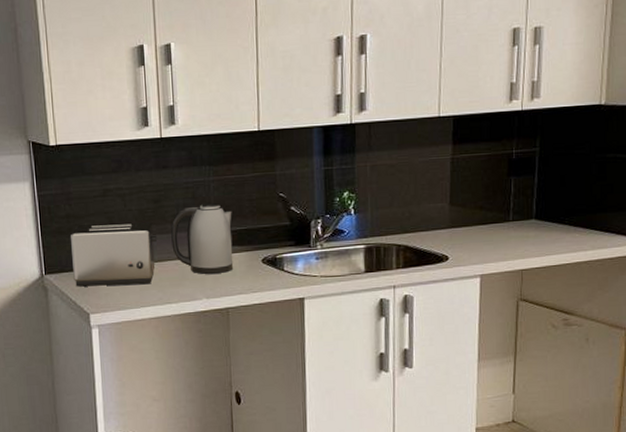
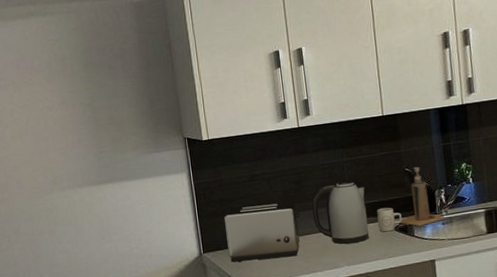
mug: none [243,236,272,264] -> present [377,207,403,232]
soap dispenser: none [266,191,321,260] -> present [397,166,446,227]

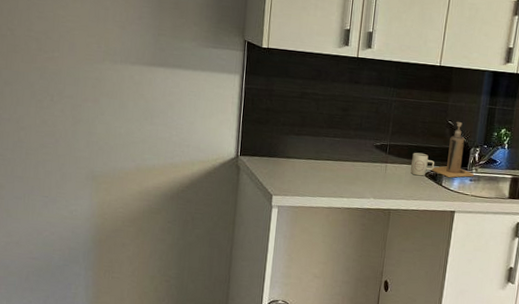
toaster: present [224,200,301,263] -> none [264,119,341,178]
kettle: present [312,180,369,244] -> none [351,118,407,180]

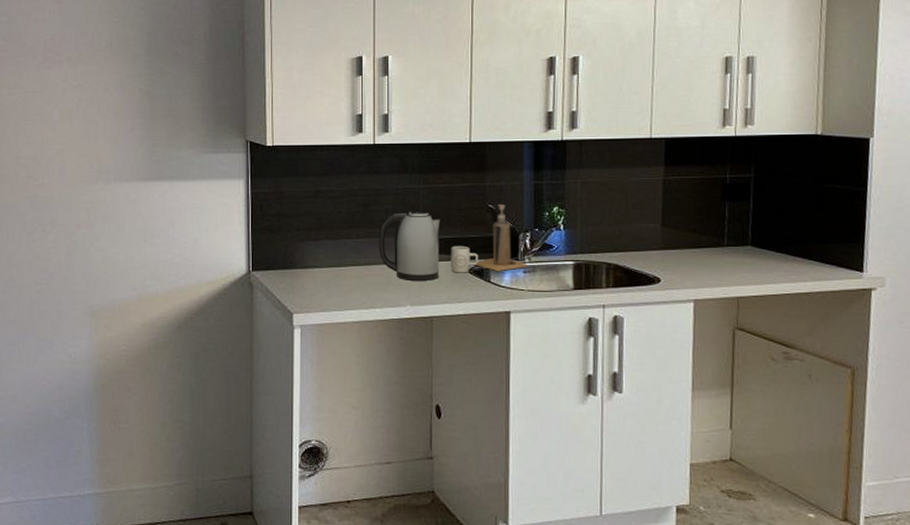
kettle: none [351,118,407,180] -> present [379,210,441,281]

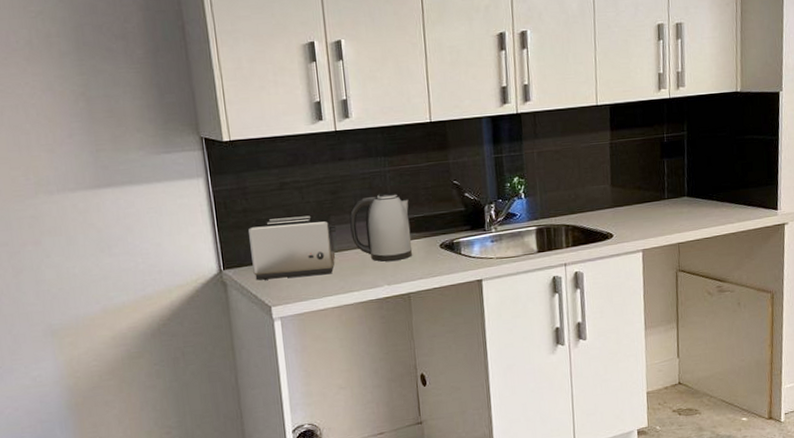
toaster: none [280,224,365,287] -> present [248,212,337,281]
mug: present [450,245,479,273] -> none [421,222,449,250]
soap dispenser: present [473,203,528,272] -> none [443,179,495,244]

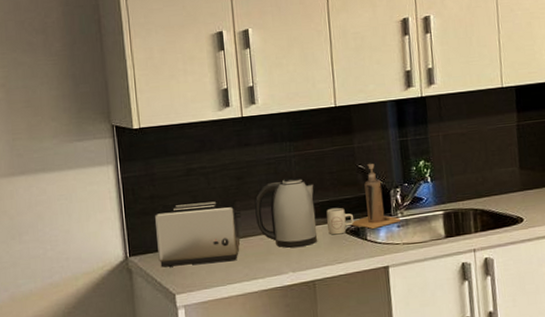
mug: none [421,222,449,250] -> present [326,207,355,235]
soap dispenser: none [443,179,495,244] -> present [349,163,402,230]

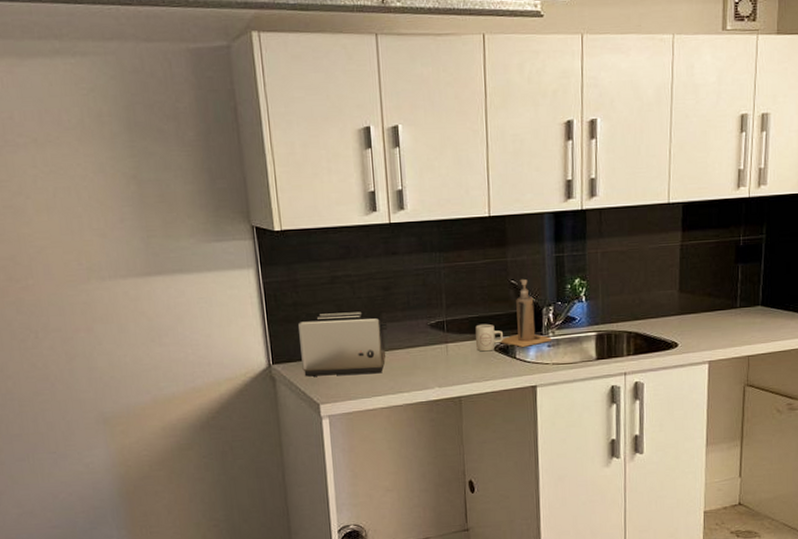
kettle: present [254,177,318,248] -> none [401,290,465,363]

